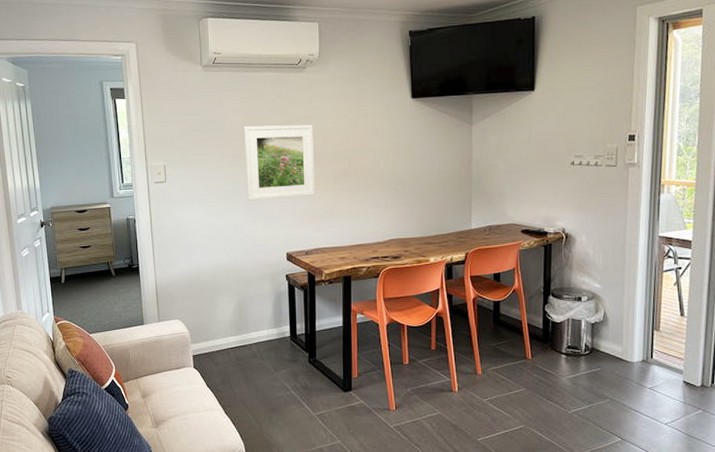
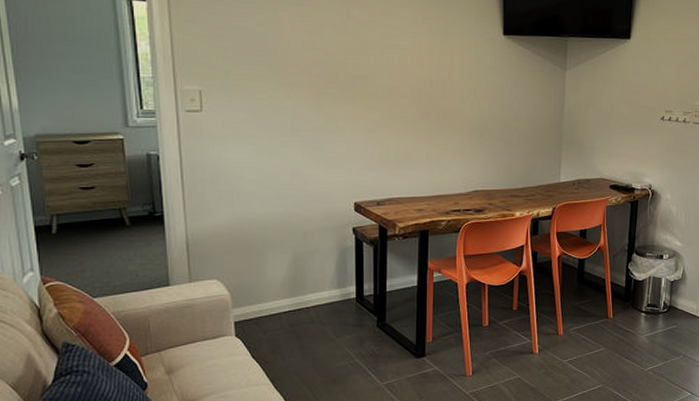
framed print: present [244,124,316,201] -> none [306,49,391,140]

